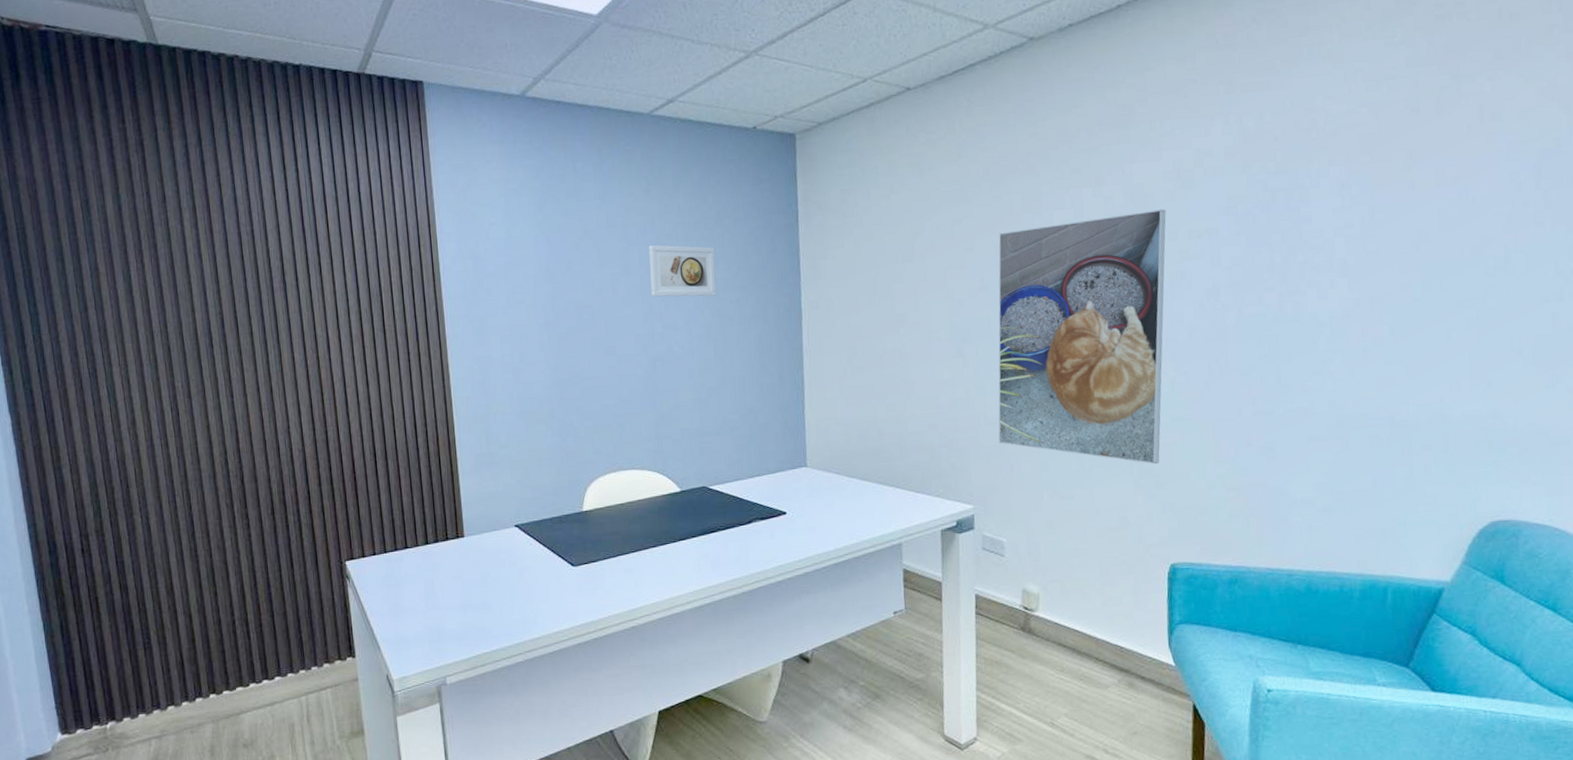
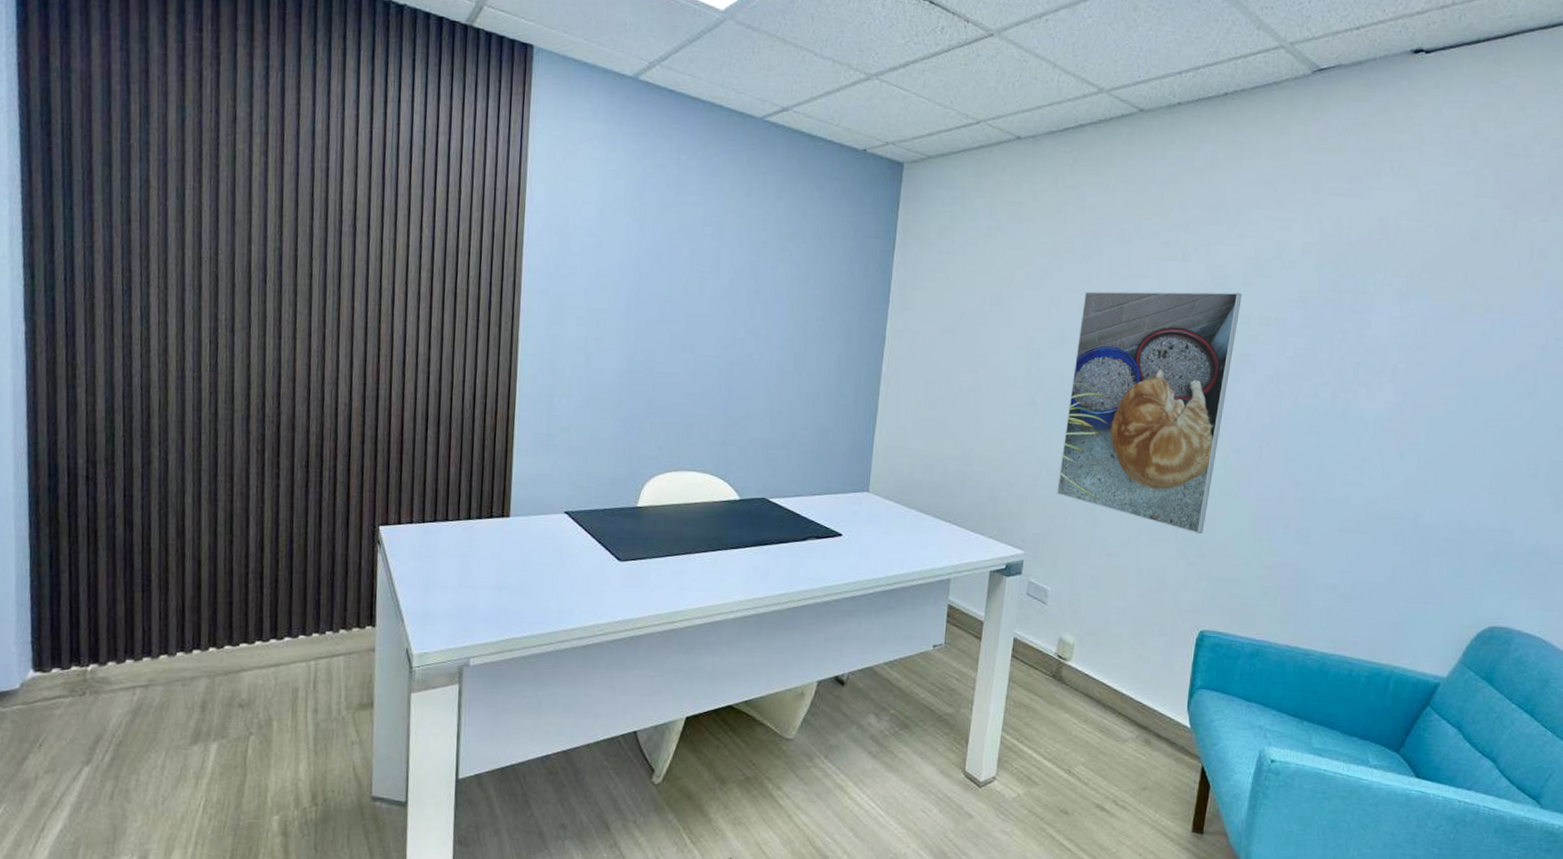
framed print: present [649,245,717,297] -> none [738,250,808,310]

